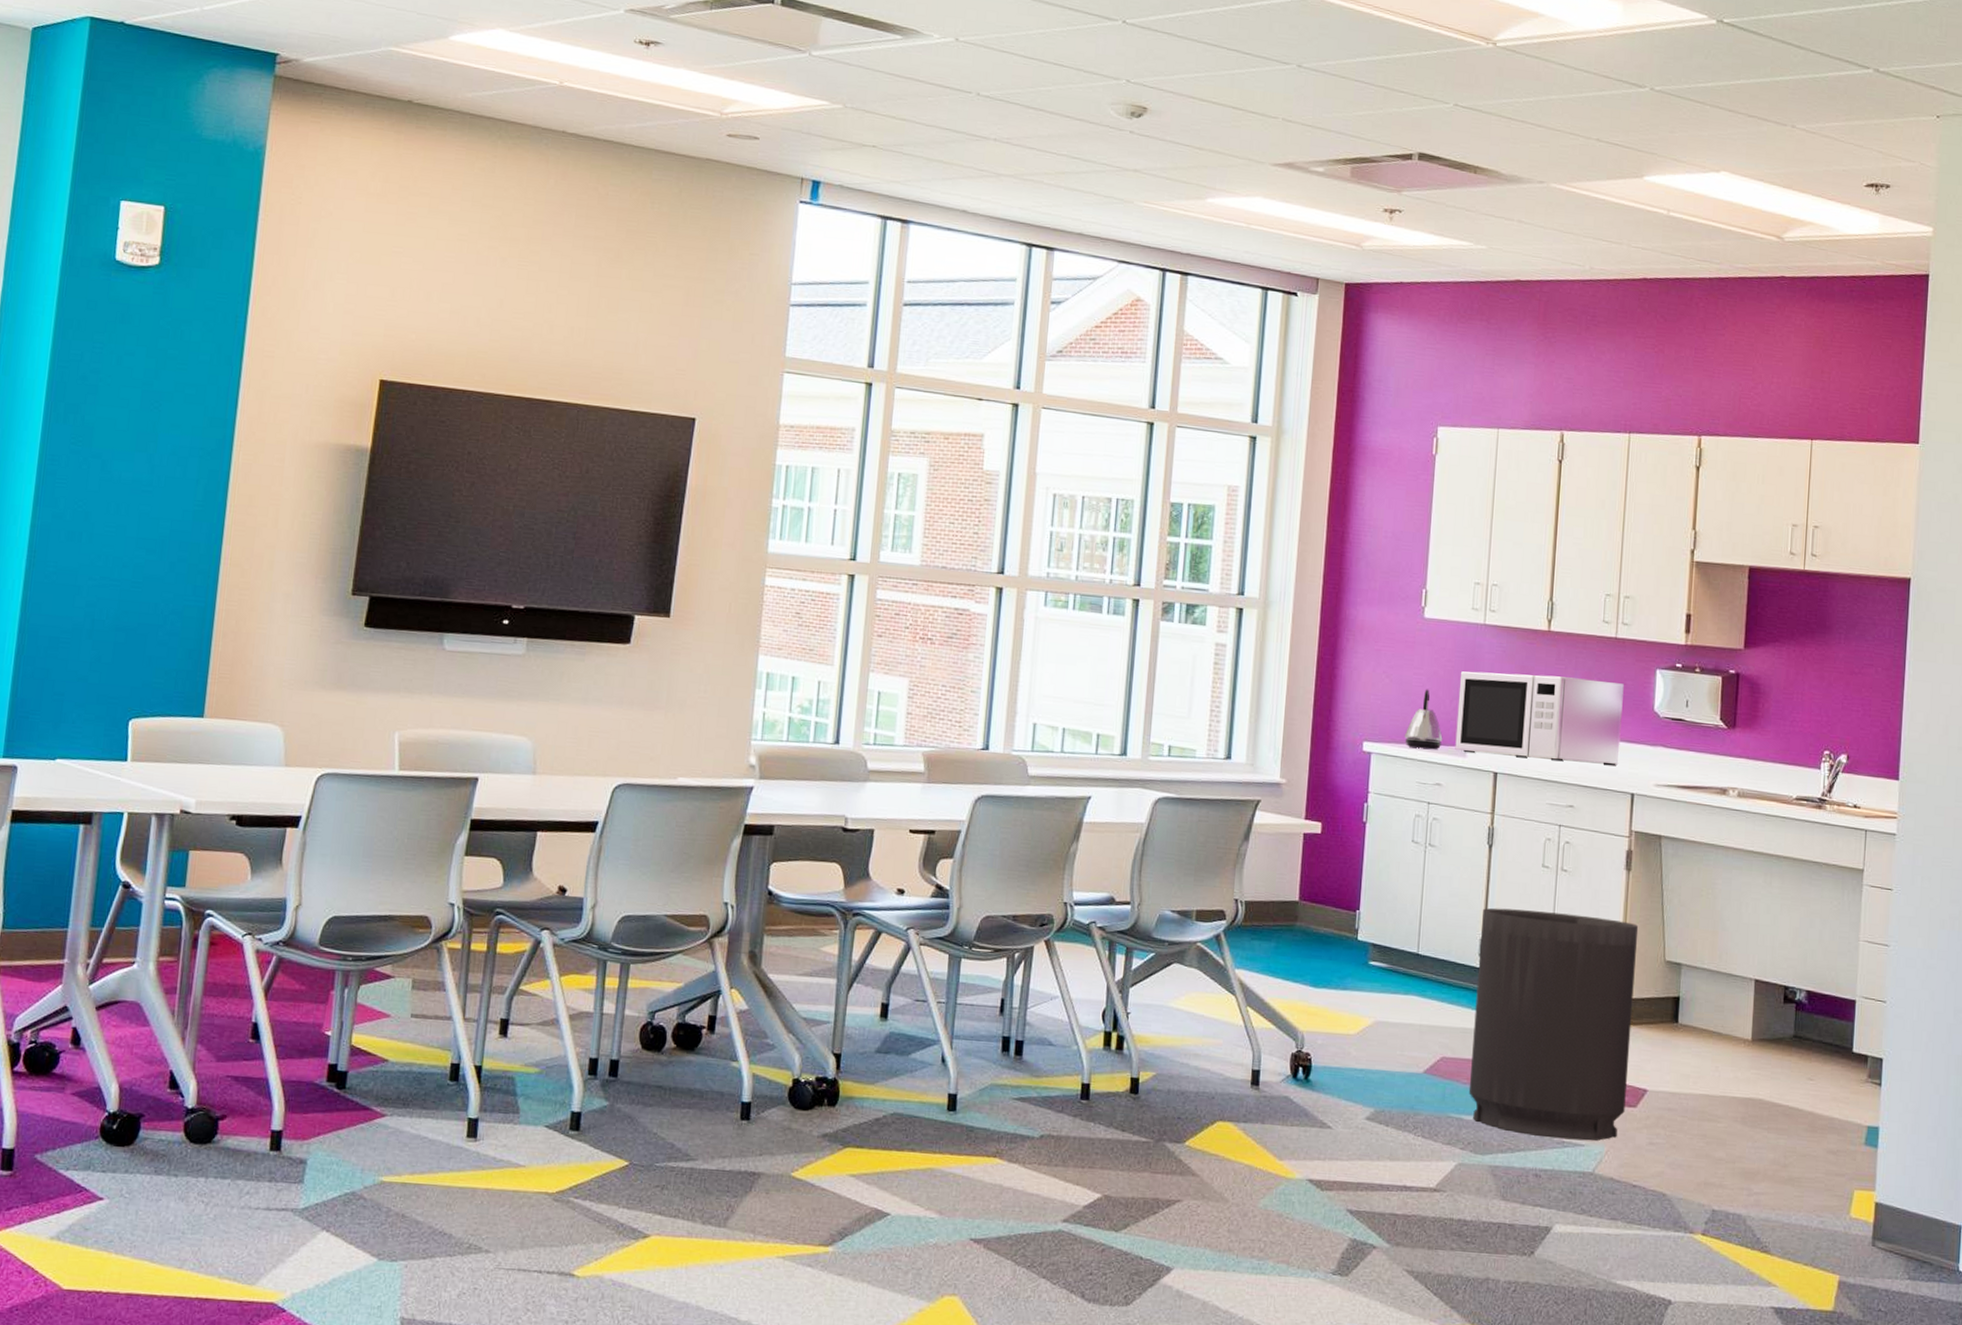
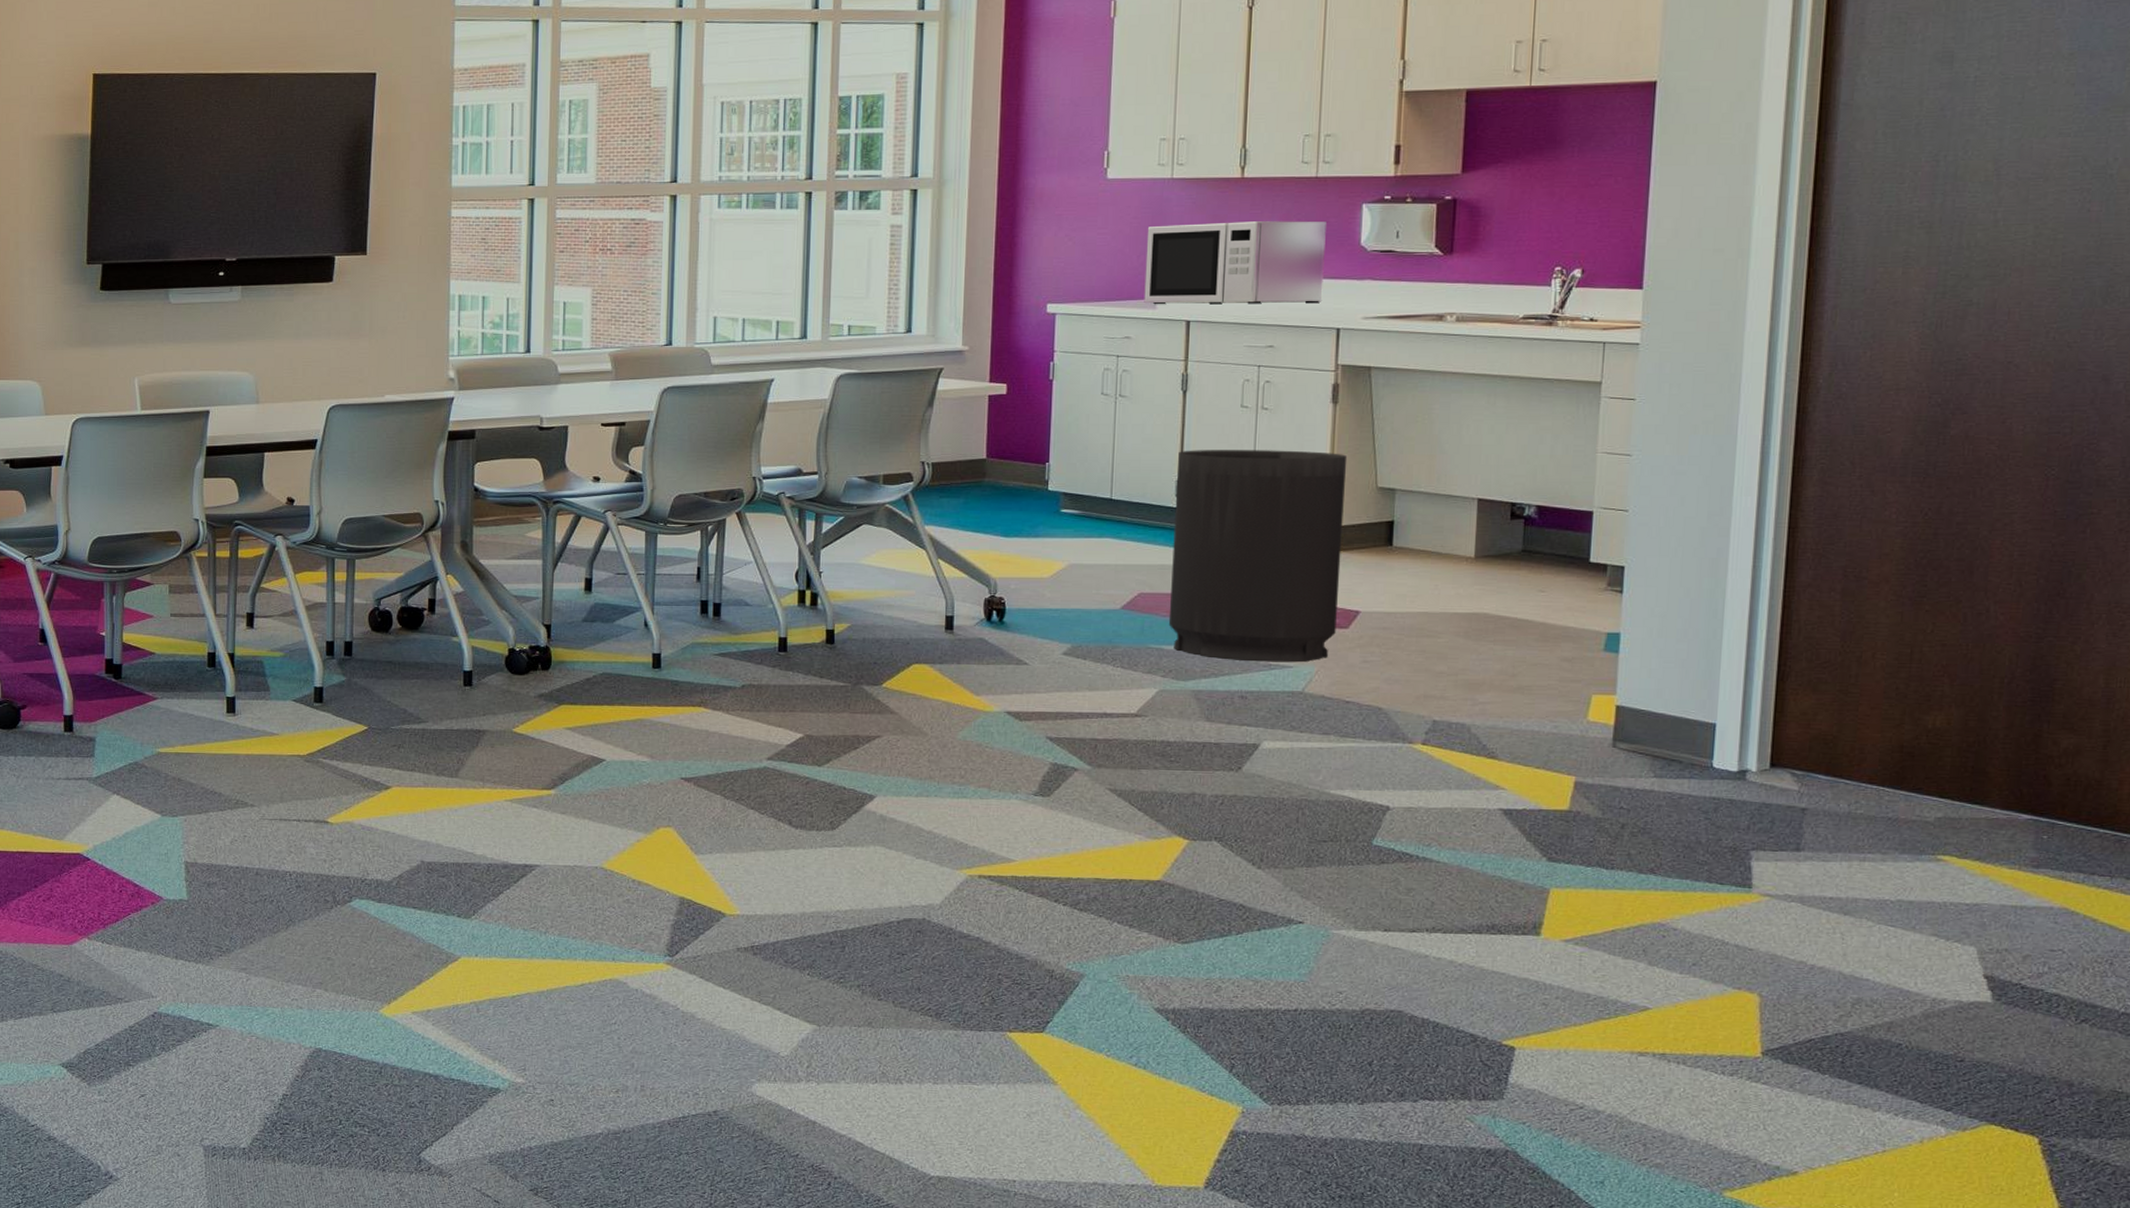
kettle: present [1404,689,1443,750] -> none [1089,247,1131,305]

